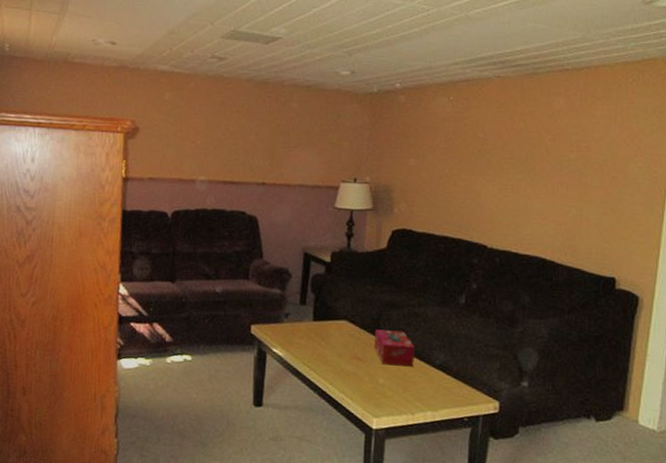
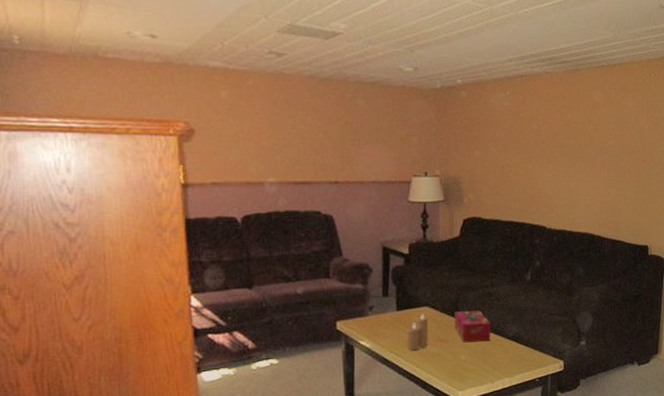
candle: none [322,327,347,366] -> present [408,314,429,351]

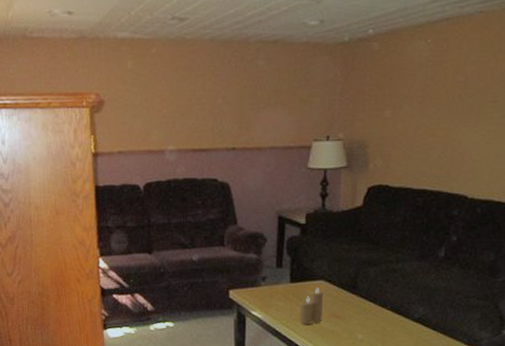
tissue box: present [455,310,491,343] -> none [352,287,393,322]

